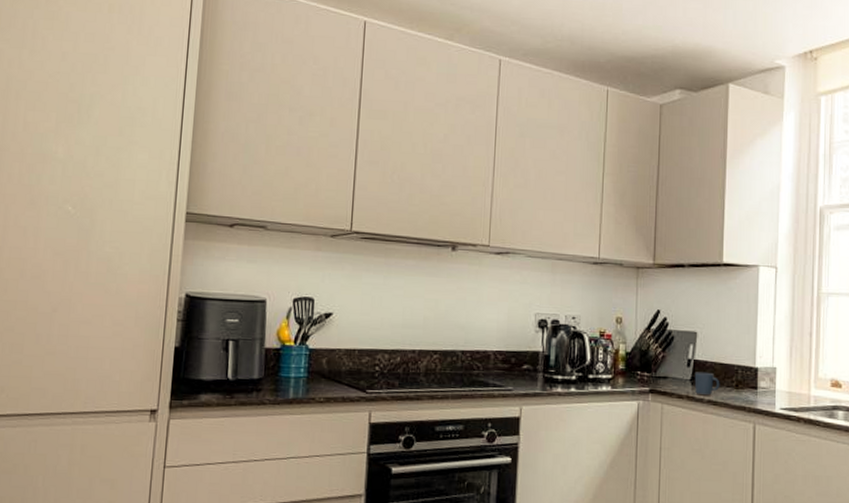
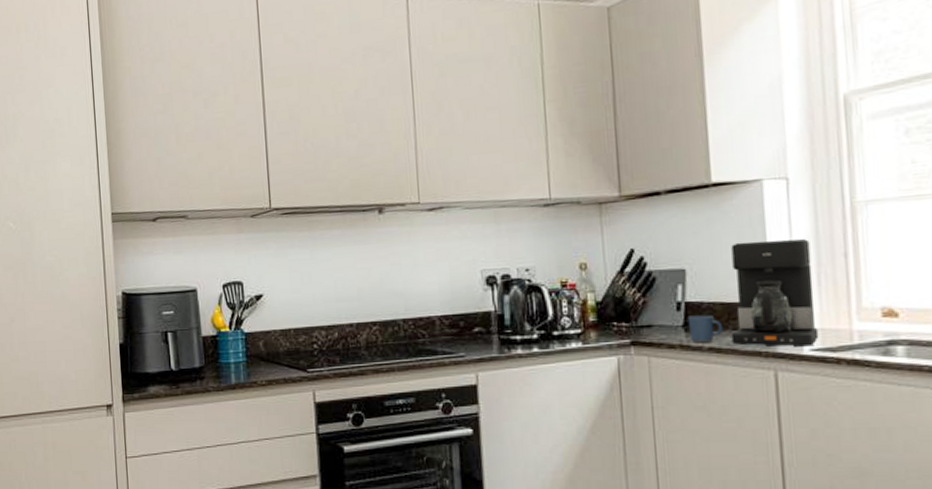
coffee maker: none [725,314,787,406] -> present [731,239,819,347]

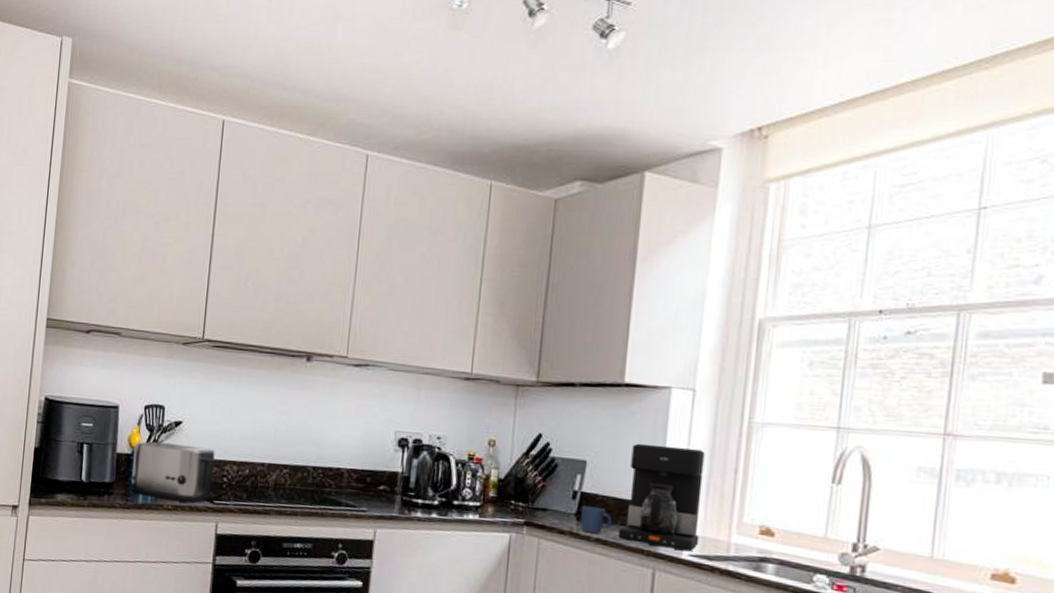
toaster: none [219,316,304,377] -> present [131,441,216,504]

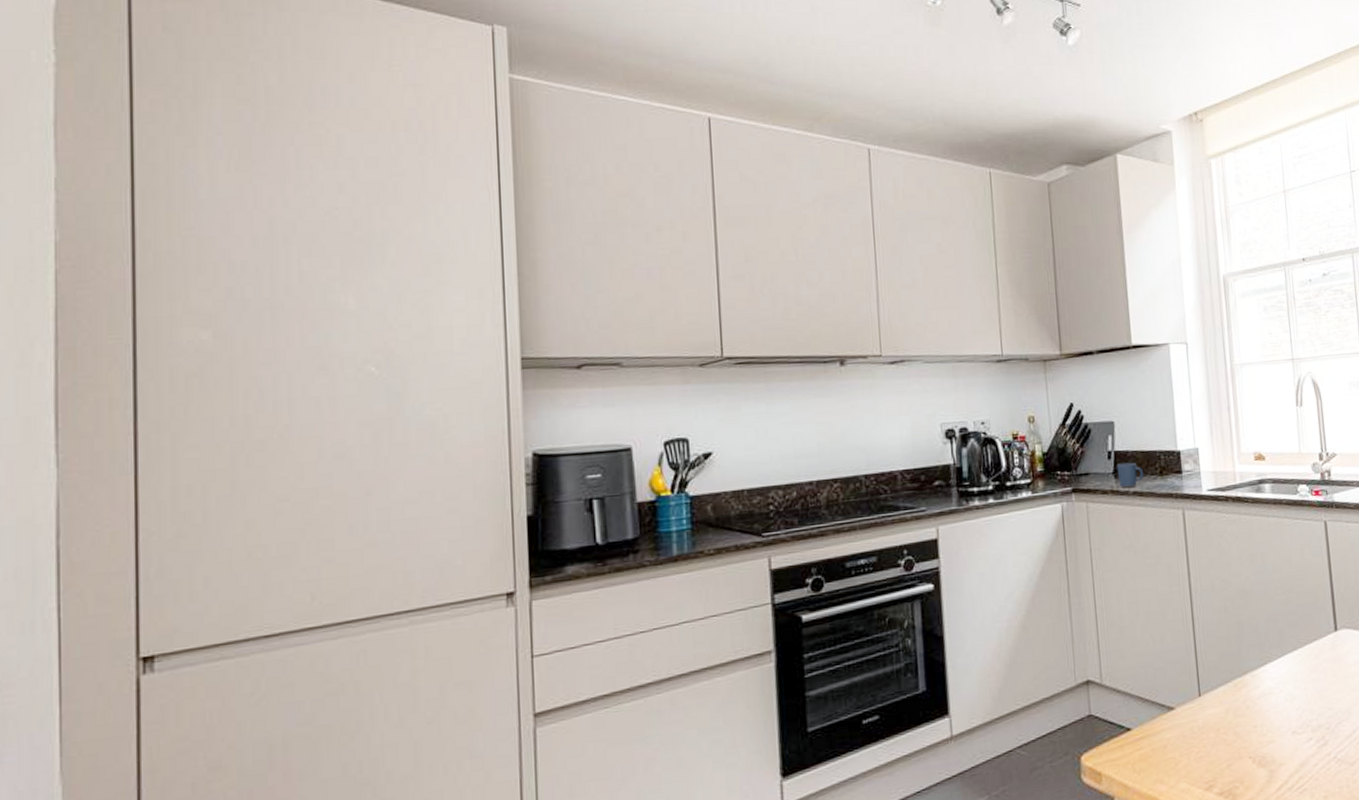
toaster: present [131,441,216,504] -> none [658,476,758,546]
coffee maker: present [618,443,705,551] -> none [1148,395,1213,489]

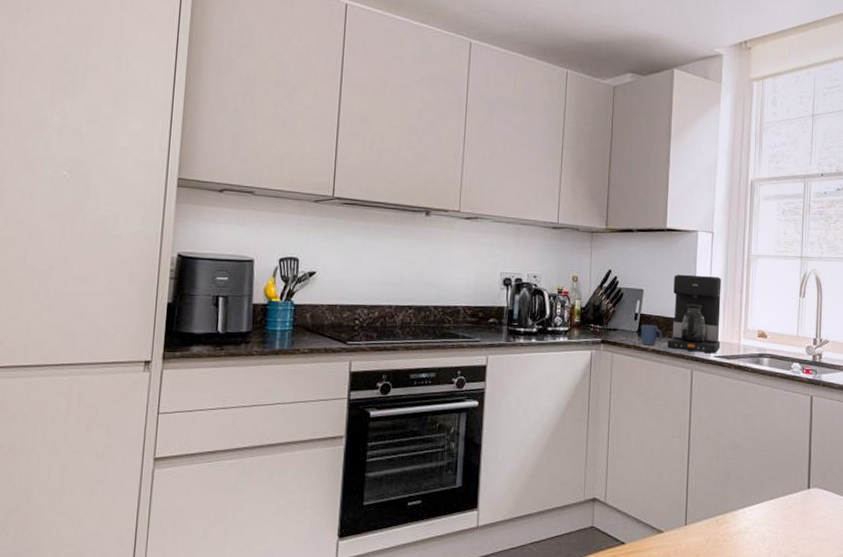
coffee maker: none [1148,395,1213,489] -> present [667,274,721,354]

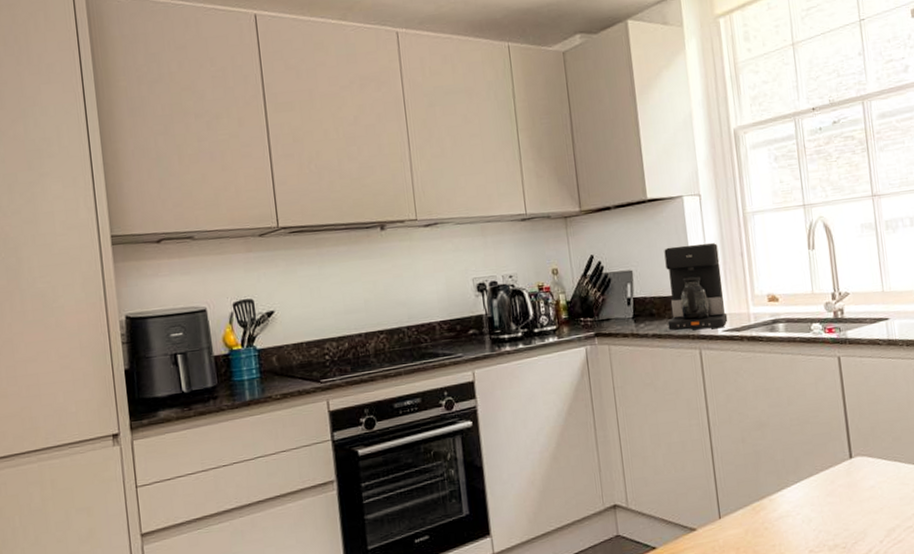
mug: present [640,324,663,346] -> none [636,307,662,332]

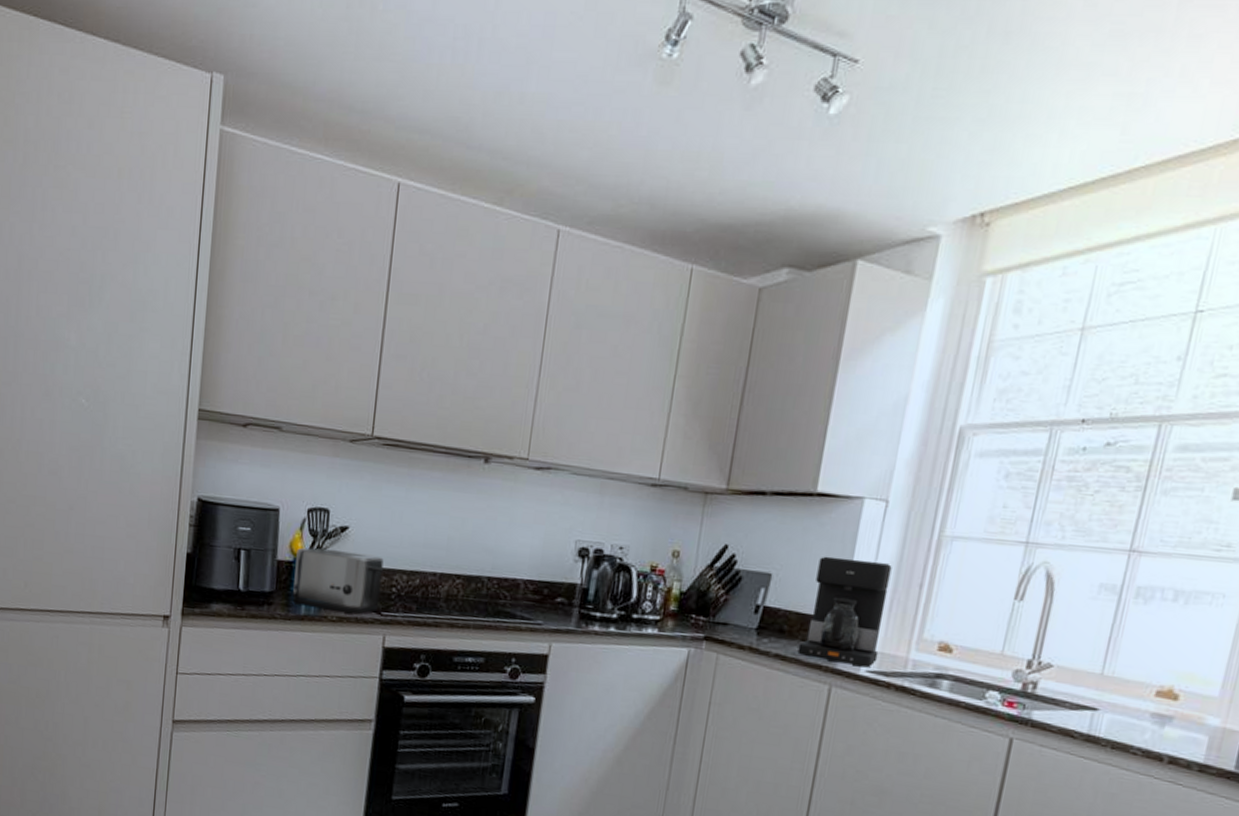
toaster: none [230,330,317,393] -> present [292,547,384,615]

